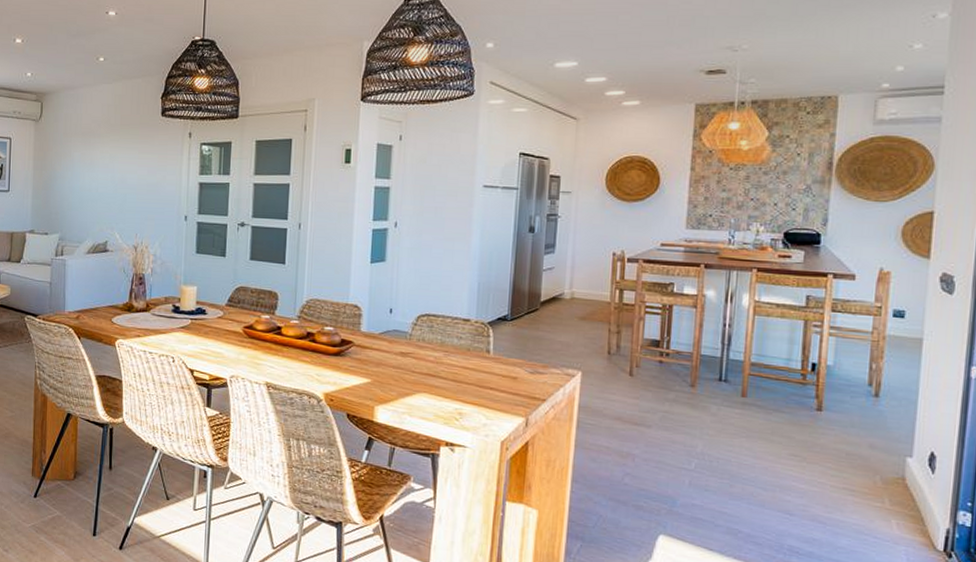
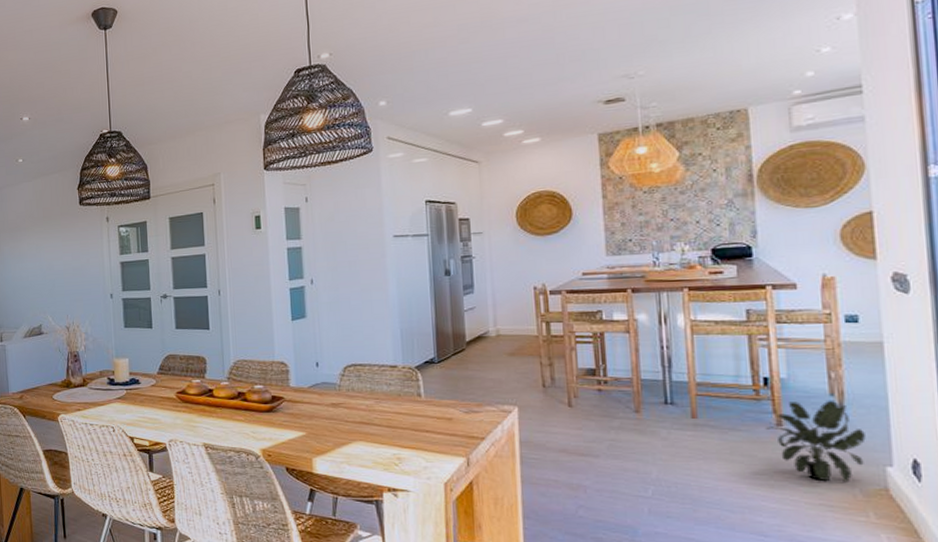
potted plant: none [806,388,893,469] -> present [765,400,866,482]

